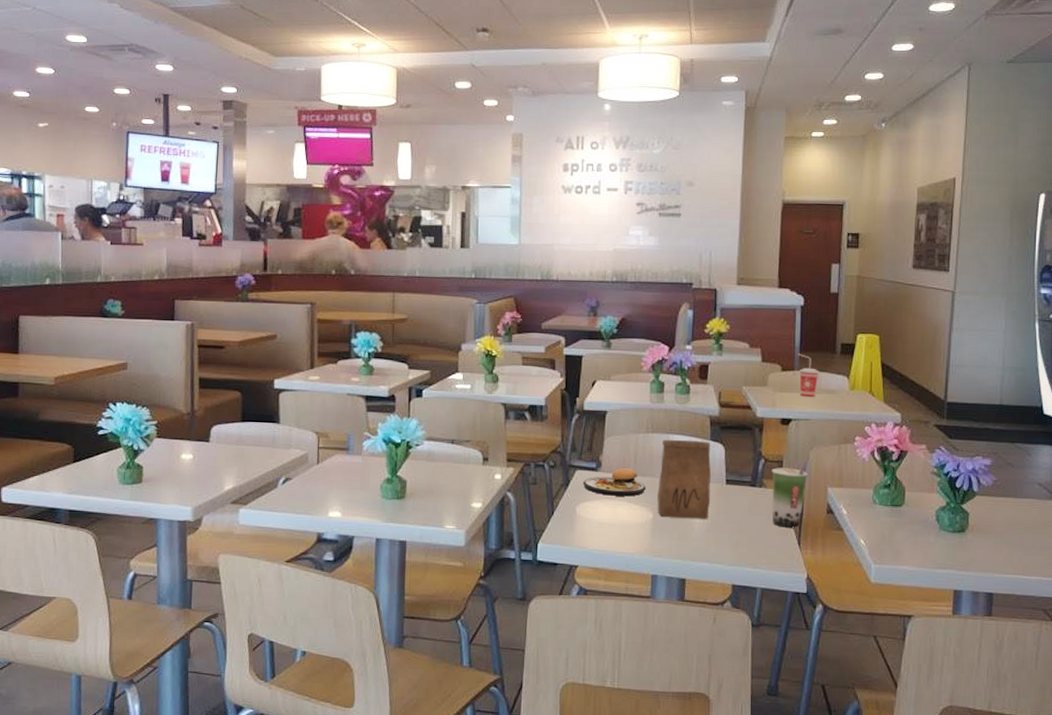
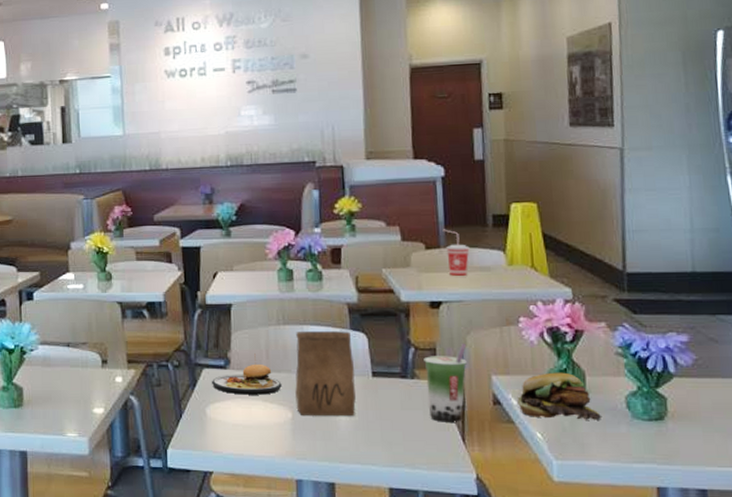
burger: none [847,487,916,530] -> present [517,372,603,420]

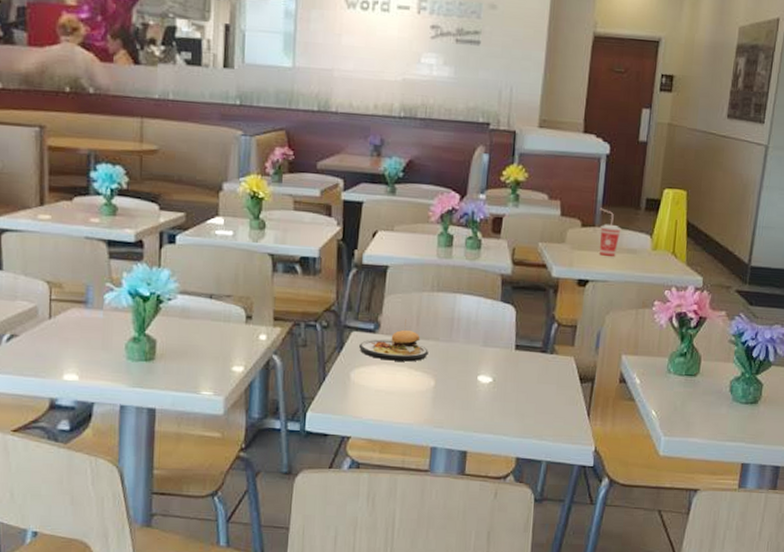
paper bag: present [295,330,356,415] -> none [439,299,500,387]
beverage cup: present [424,343,467,422] -> none [562,322,605,398]
burger: present [517,372,603,420] -> none [640,355,709,401]

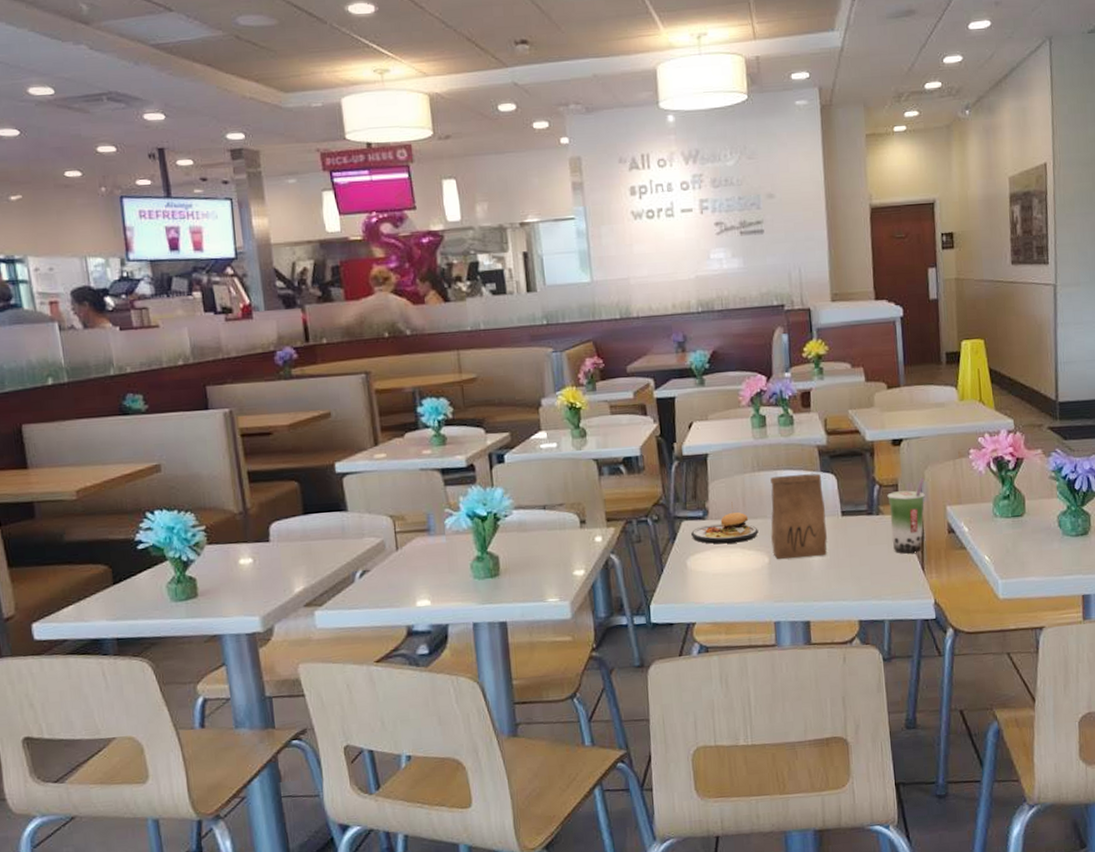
paper bag: none [439,299,500,387] -> present [770,473,827,559]
beverage cup: none [562,322,605,398] -> present [887,477,925,554]
beverage cup: present [599,208,622,256] -> none [902,368,926,414]

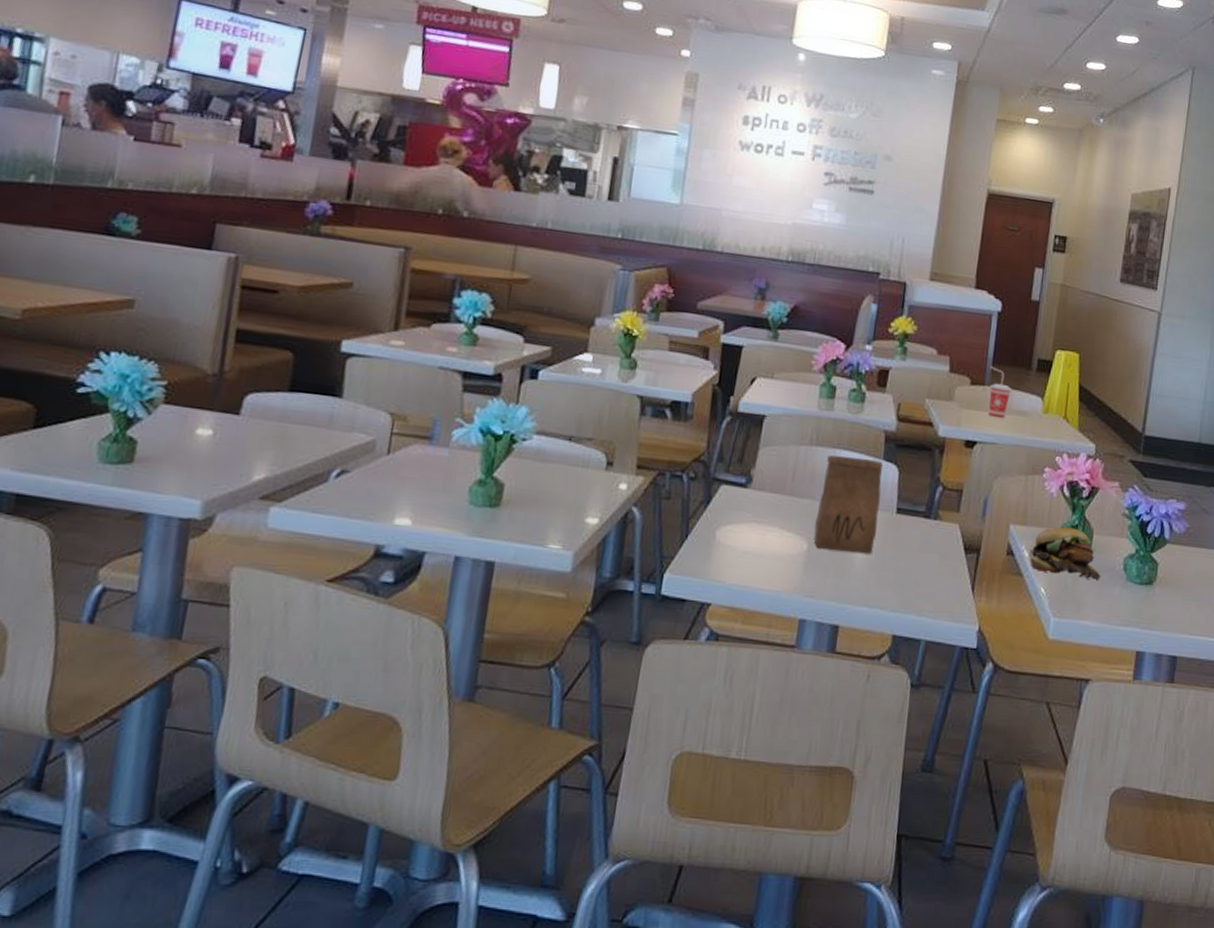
burger: present [691,502,759,544] -> none [728,474,803,522]
beverage cup: present [887,477,925,554] -> none [945,487,993,570]
beverage cup: none [902,368,926,414] -> present [989,366,1012,418]
burger: none [968,498,1039,542] -> present [1029,527,1101,580]

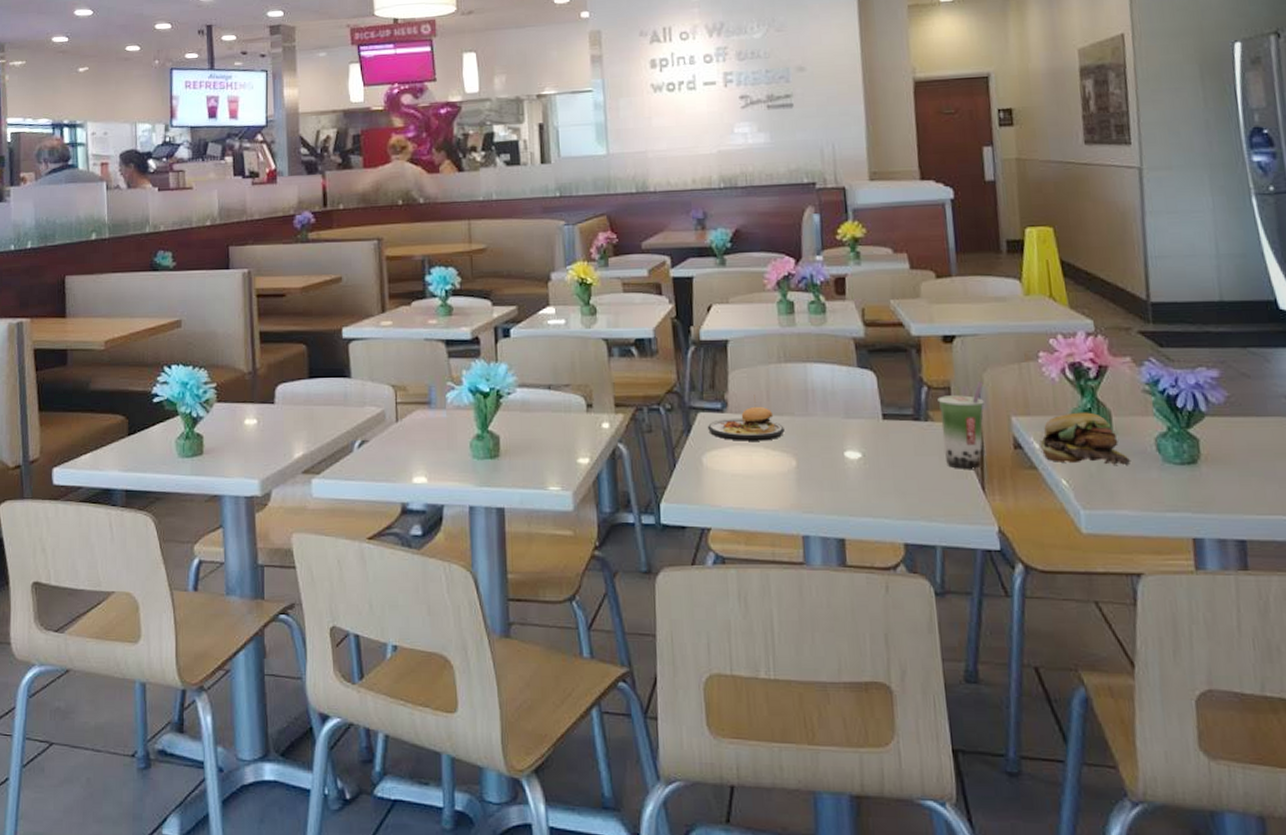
burger: none [728,474,803,522] -> present [708,395,785,441]
paper bag: present [813,455,883,553] -> none [799,368,866,463]
beverage cup: none [945,487,993,570] -> present [937,381,984,469]
beverage cup: present [989,366,1012,418] -> none [953,256,983,307]

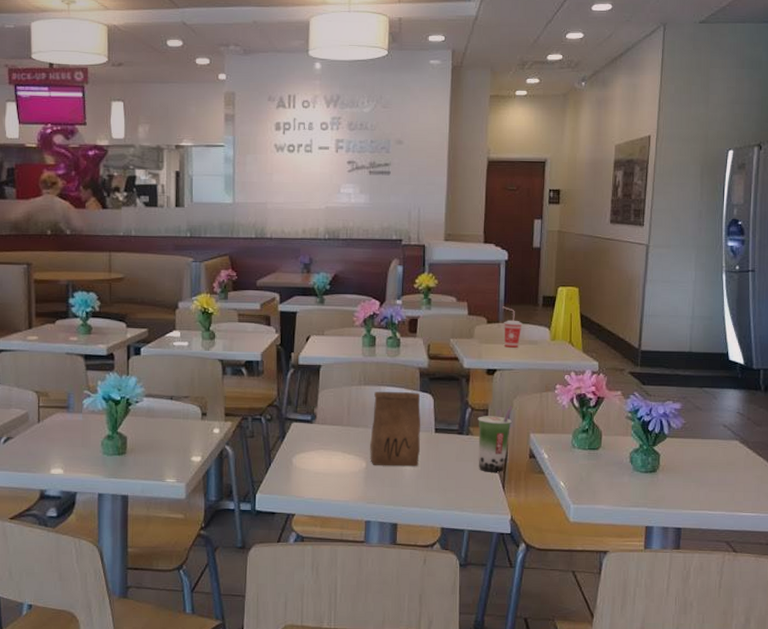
burger: present [708,395,785,441] -> none [299,410,359,447]
paper bag: none [799,368,866,463] -> present [370,391,421,466]
beverage cup: none [953,256,983,307] -> present [502,306,523,348]
burger: present [1039,412,1132,465] -> none [548,432,611,472]

